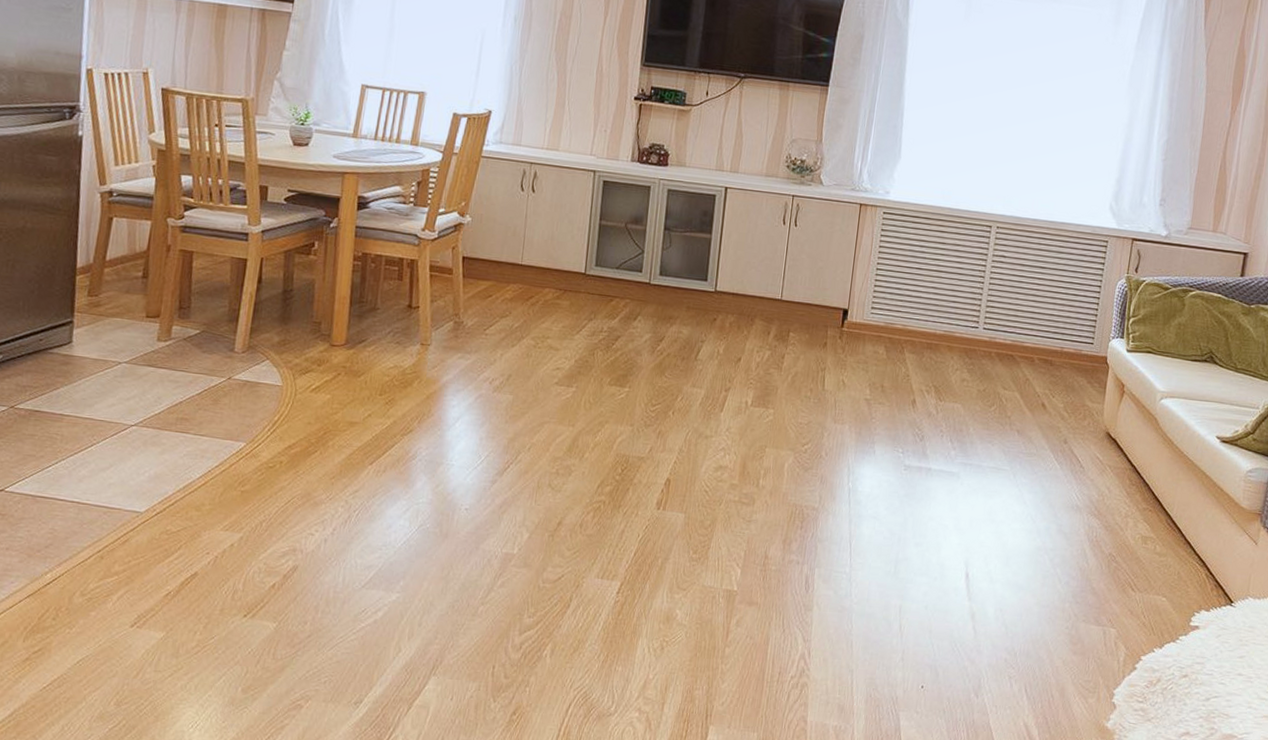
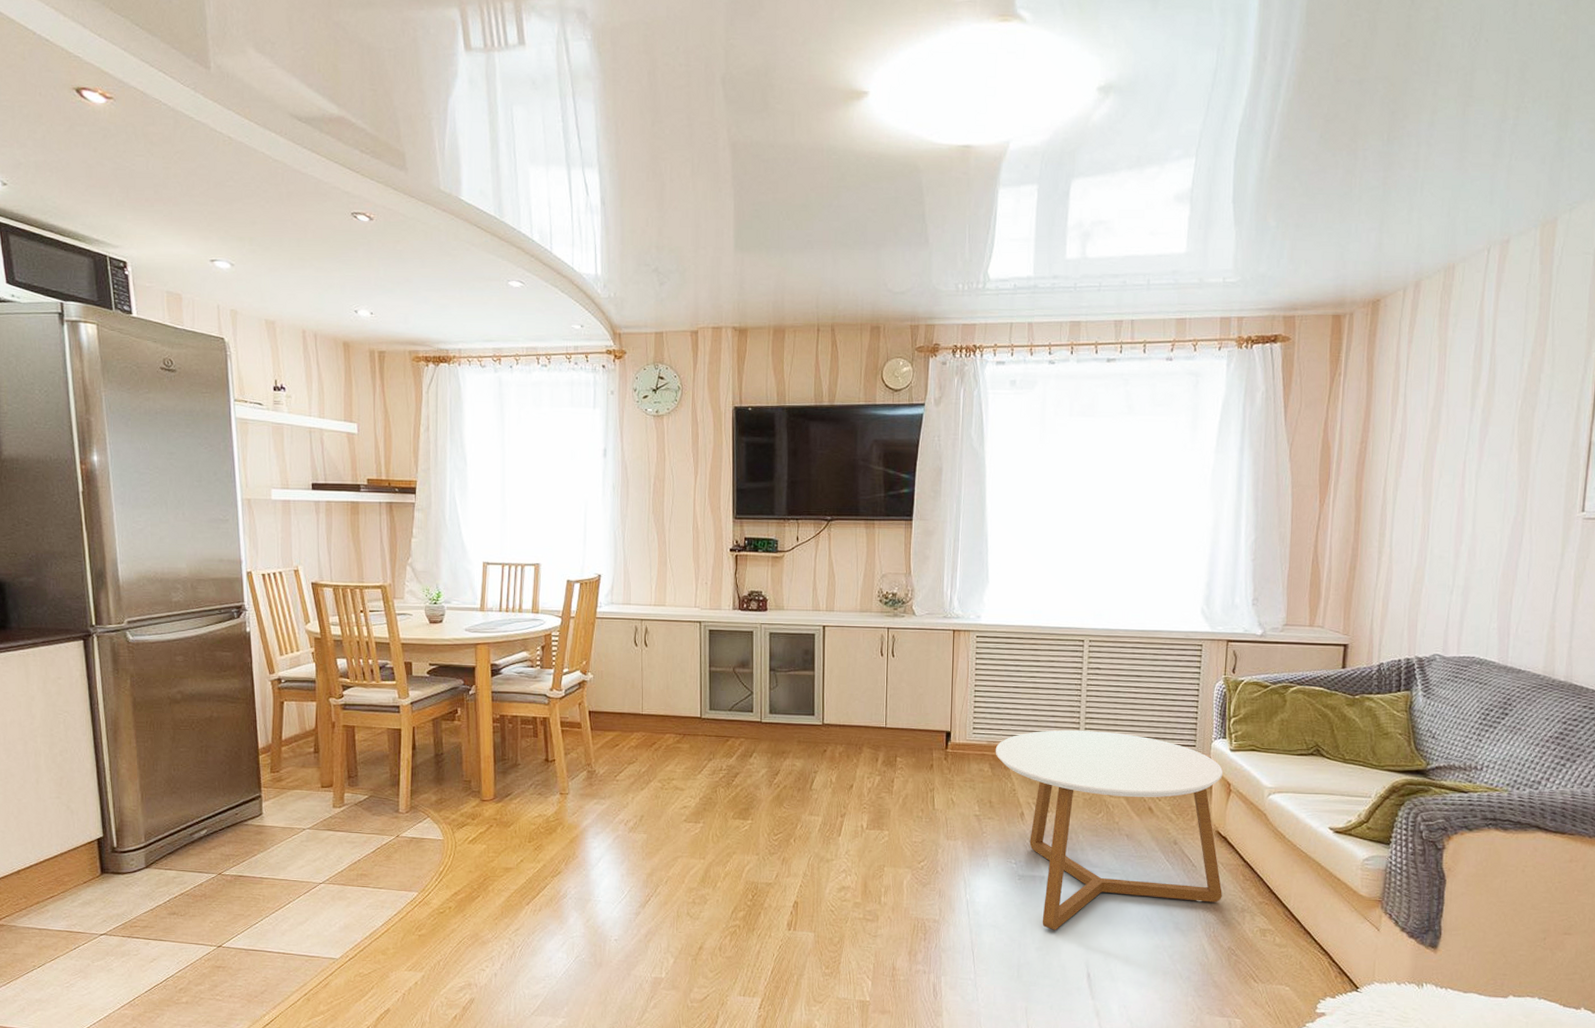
coffee table: none [892,316,1118,526] -> present [995,729,1223,930]

